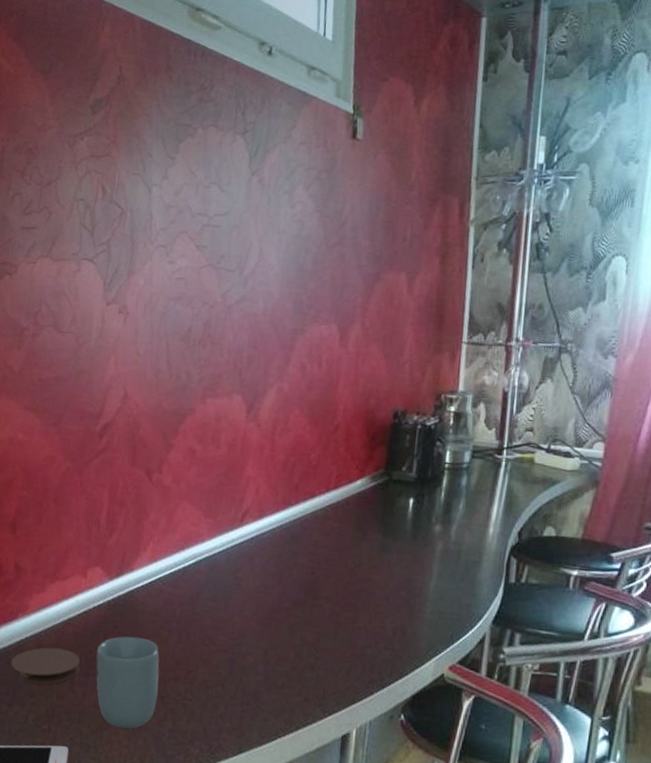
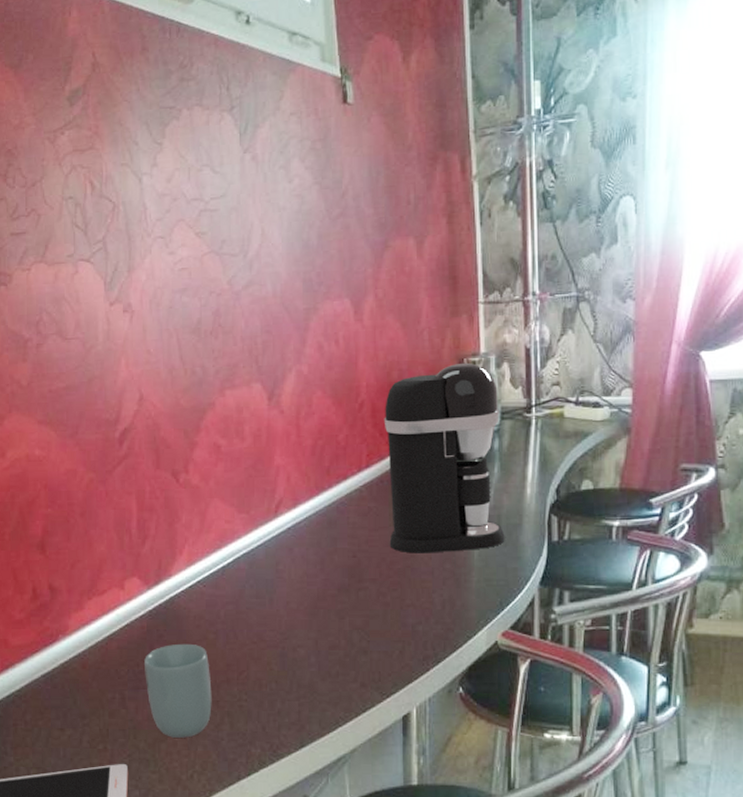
coaster: present [11,647,81,685] -> none [57,665,130,705]
coffee maker: none [348,399,472,582] -> present [383,363,505,553]

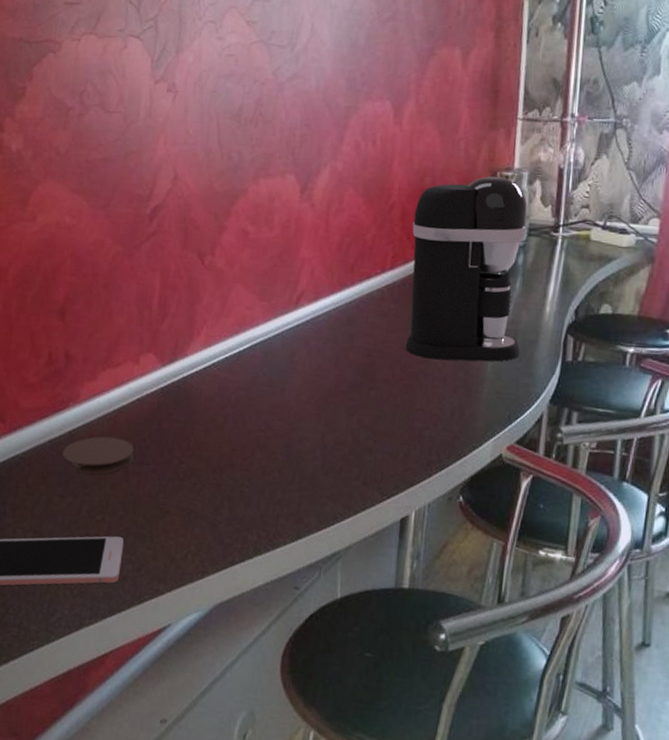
coaster: none [57,665,130,705] -> present [63,436,135,474]
cup: present [144,643,212,738] -> none [150,423,215,518]

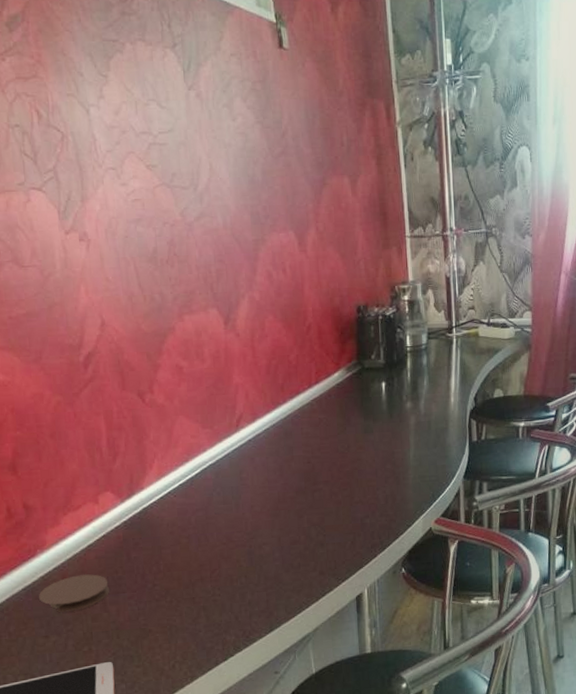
coffee maker: present [405,176,528,362] -> none [329,290,435,457]

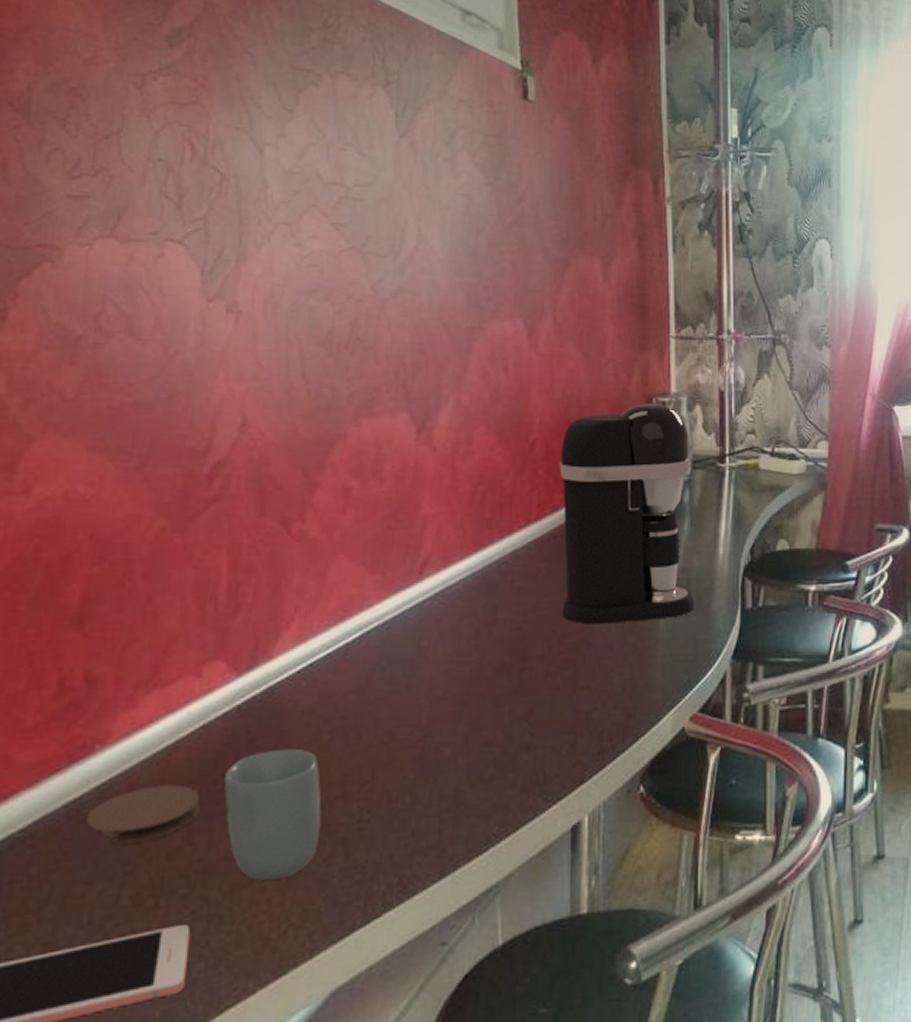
cup: none [122,549,189,634] -> present [224,748,322,881]
coffee maker: none [329,290,435,457] -> present [559,404,695,624]

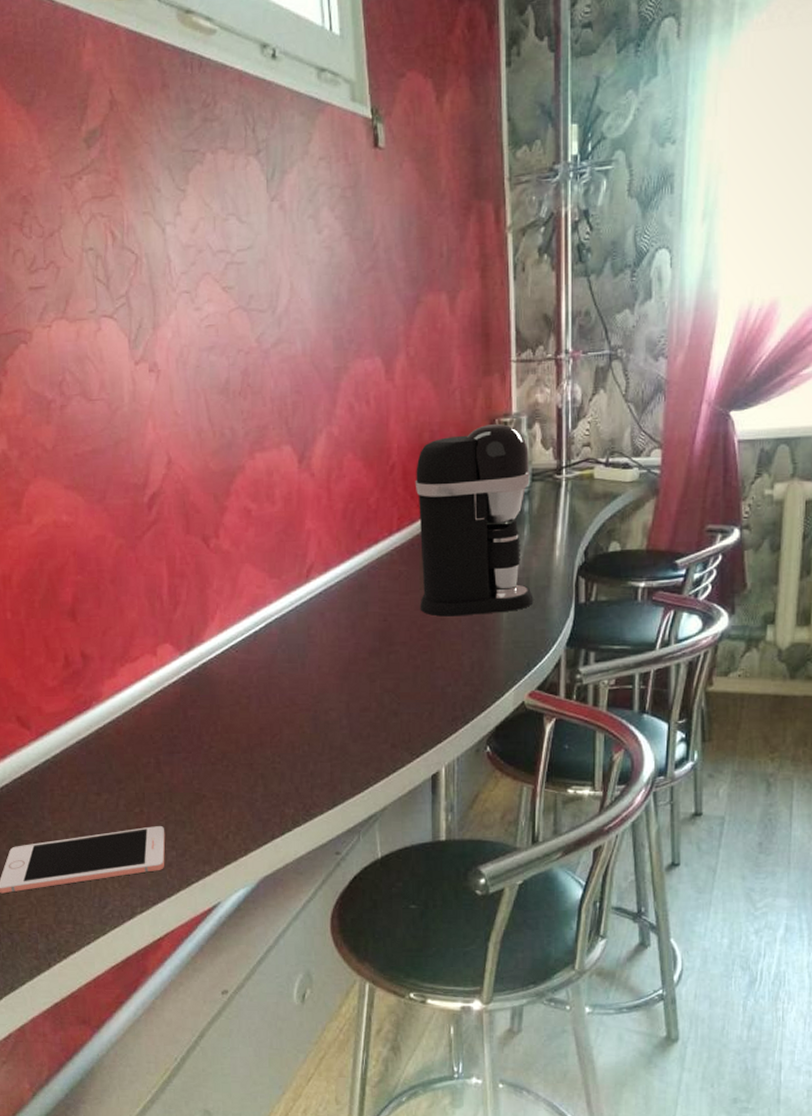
coaster: present [87,784,202,845] -> none [93,731,165,770]
cup: present [224,748,322,881] -> none [178,708,246,800]

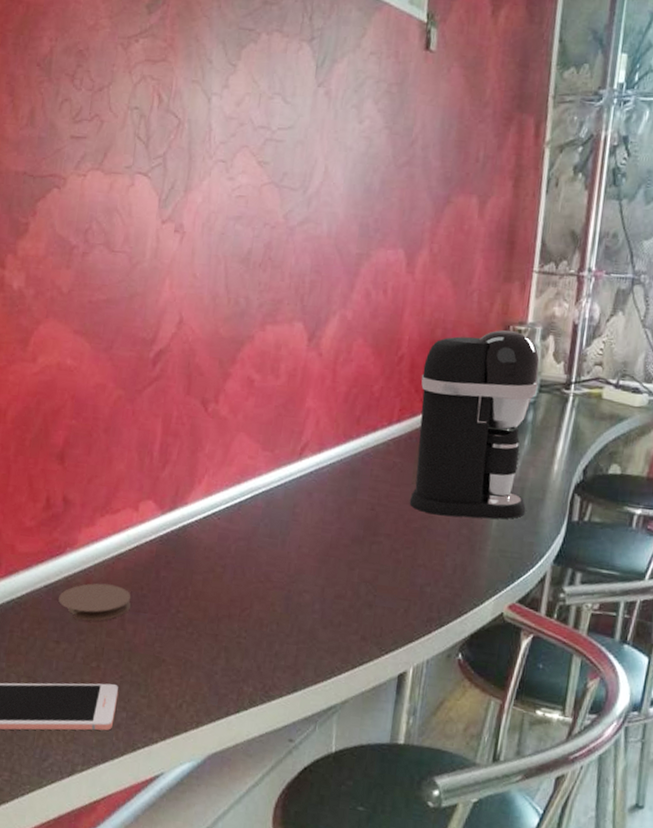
coaster: none [93,731,165,770] -> present [58,583,132,621]

